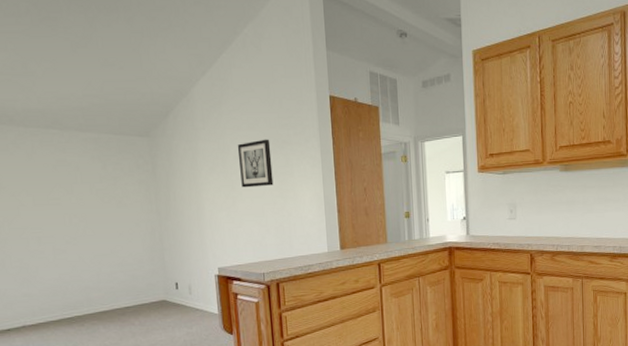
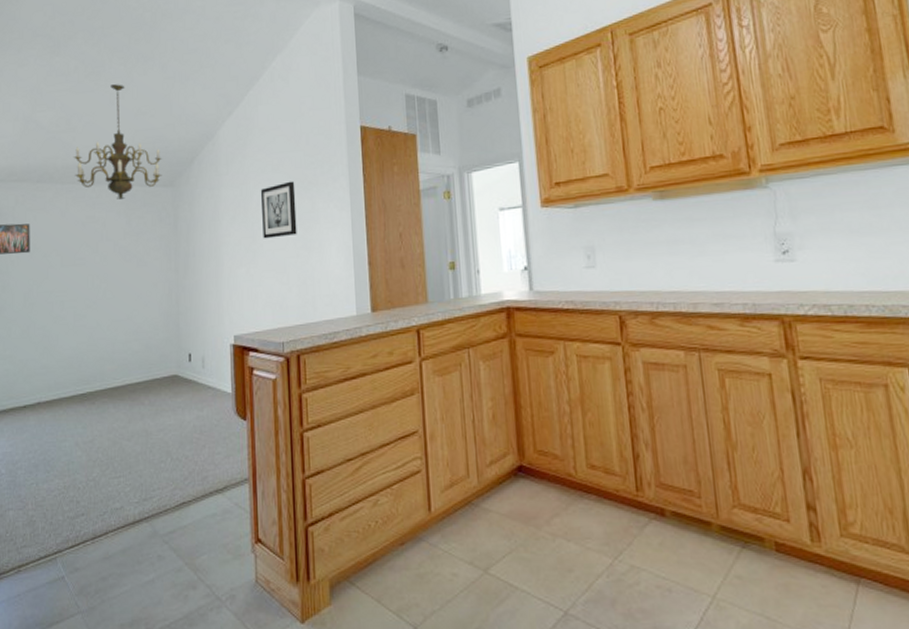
chandelier: none [34,32,136,145] -> present [73,84,162,199]

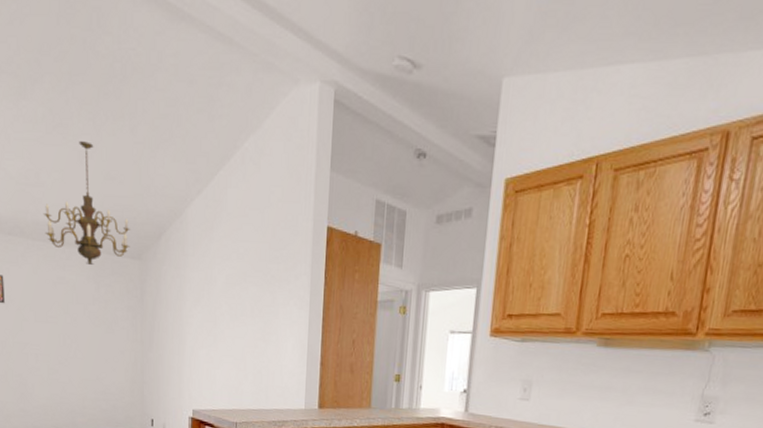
wall art: present [260,181,297,239] -> none [224,272,258,326]

